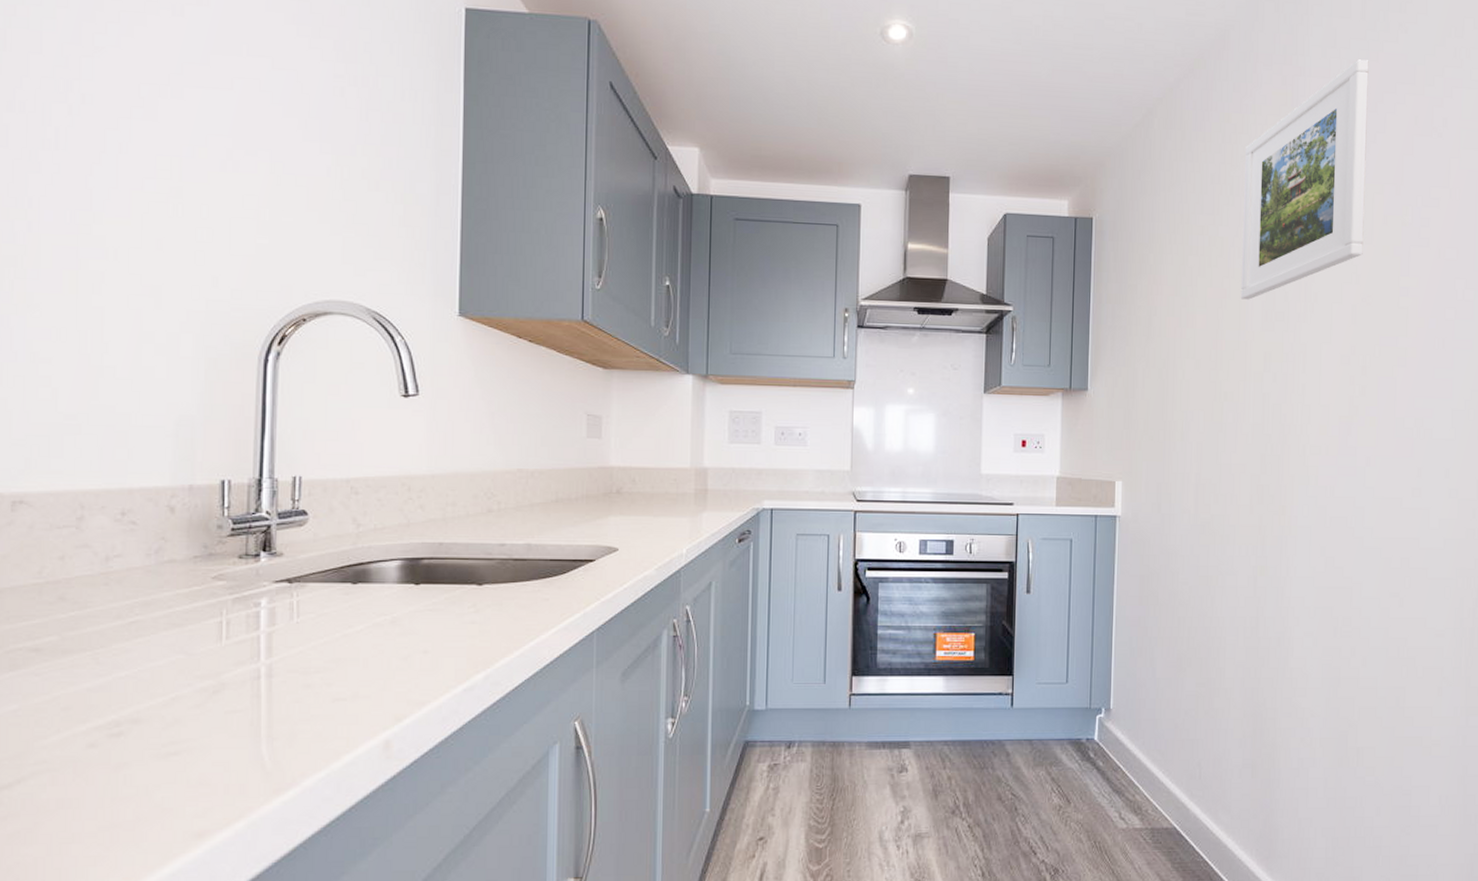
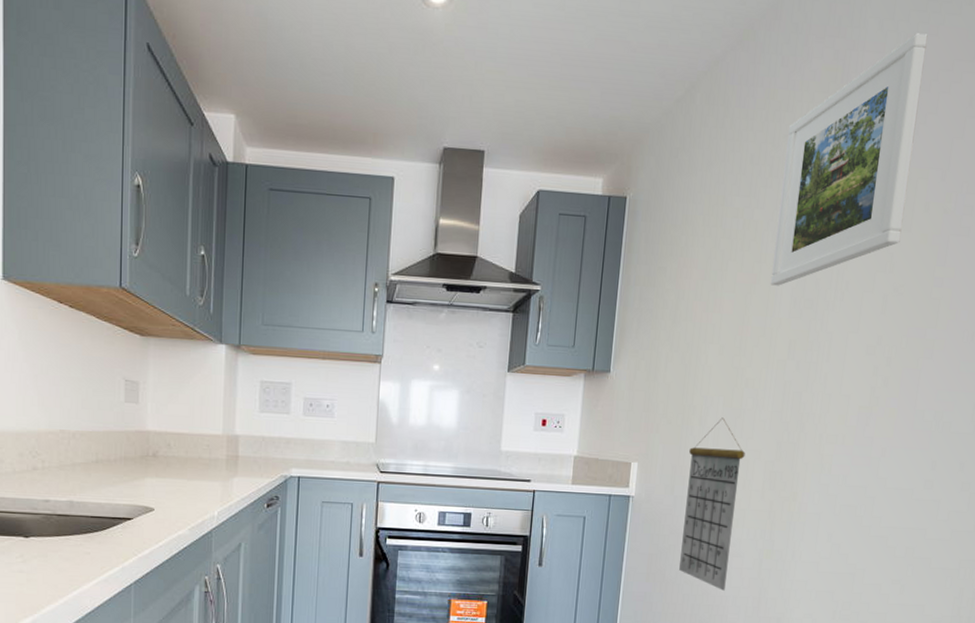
calendar: none [1172,432,1230,611] -> present [679,417,745,591]

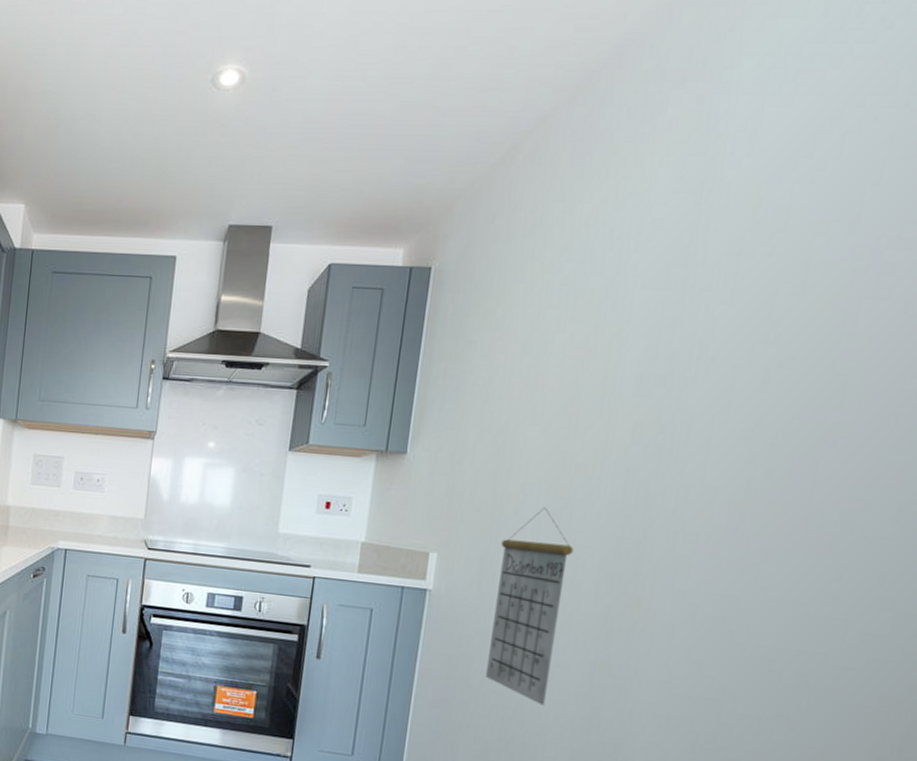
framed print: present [770,33,928,286] -> none [609,68,828,361]

